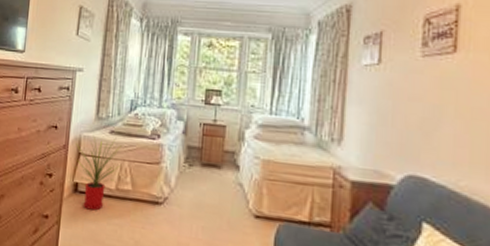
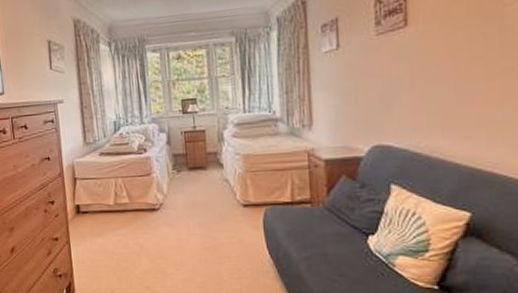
house plant: present [75,136,122,211] -> none [70,158,116,226]

